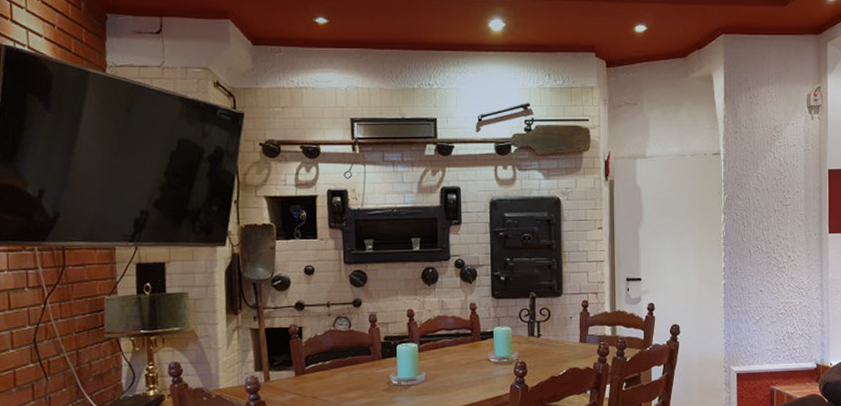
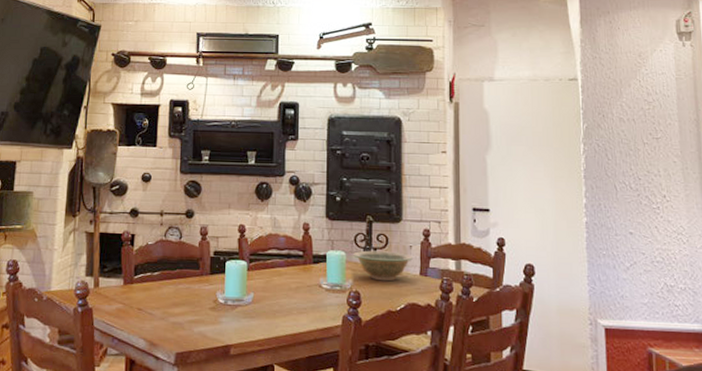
bowl: none [519,323,573,351] -> present [353,250,413,282]

